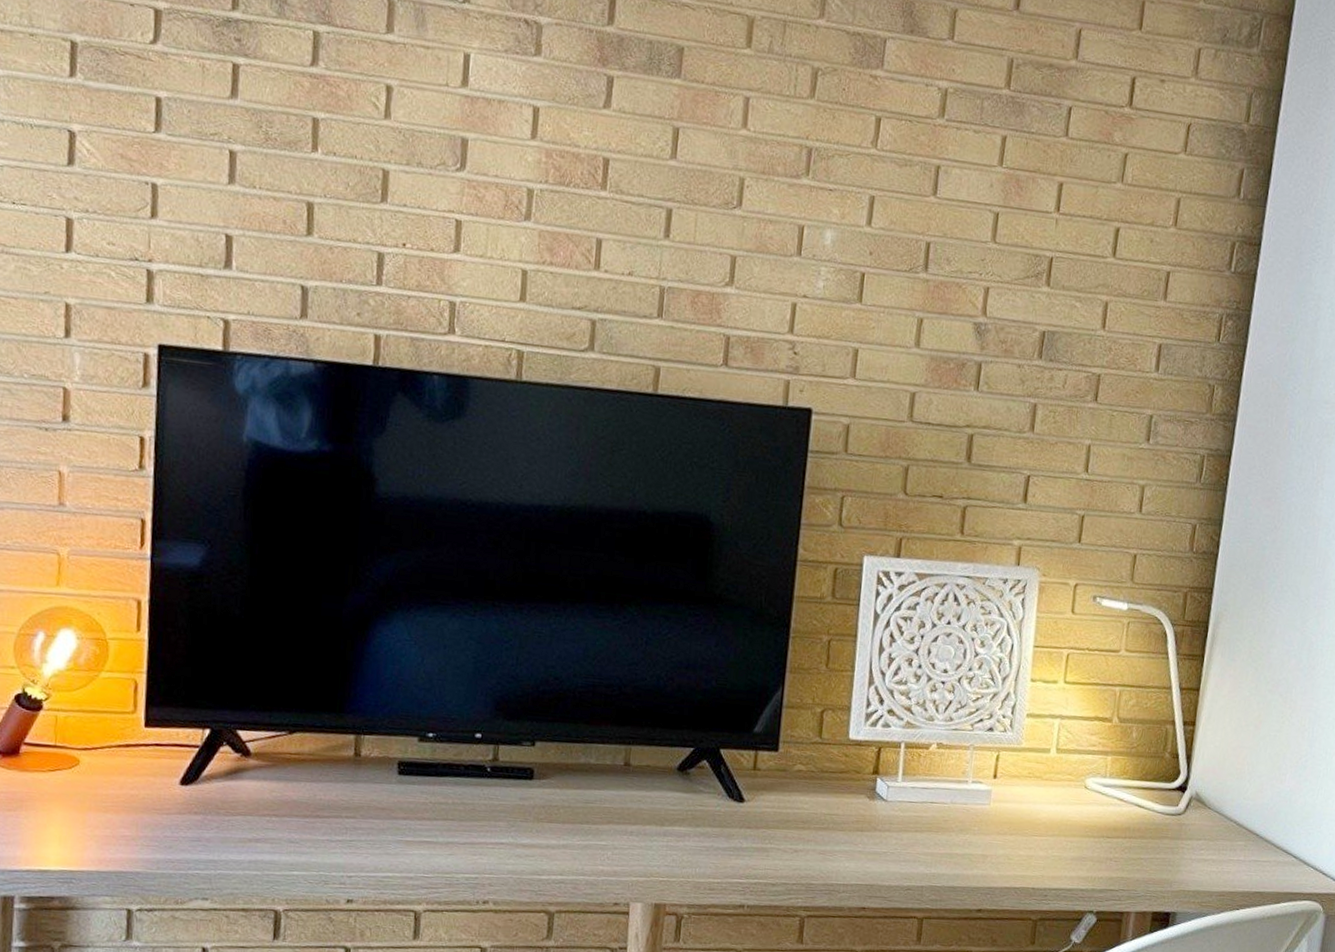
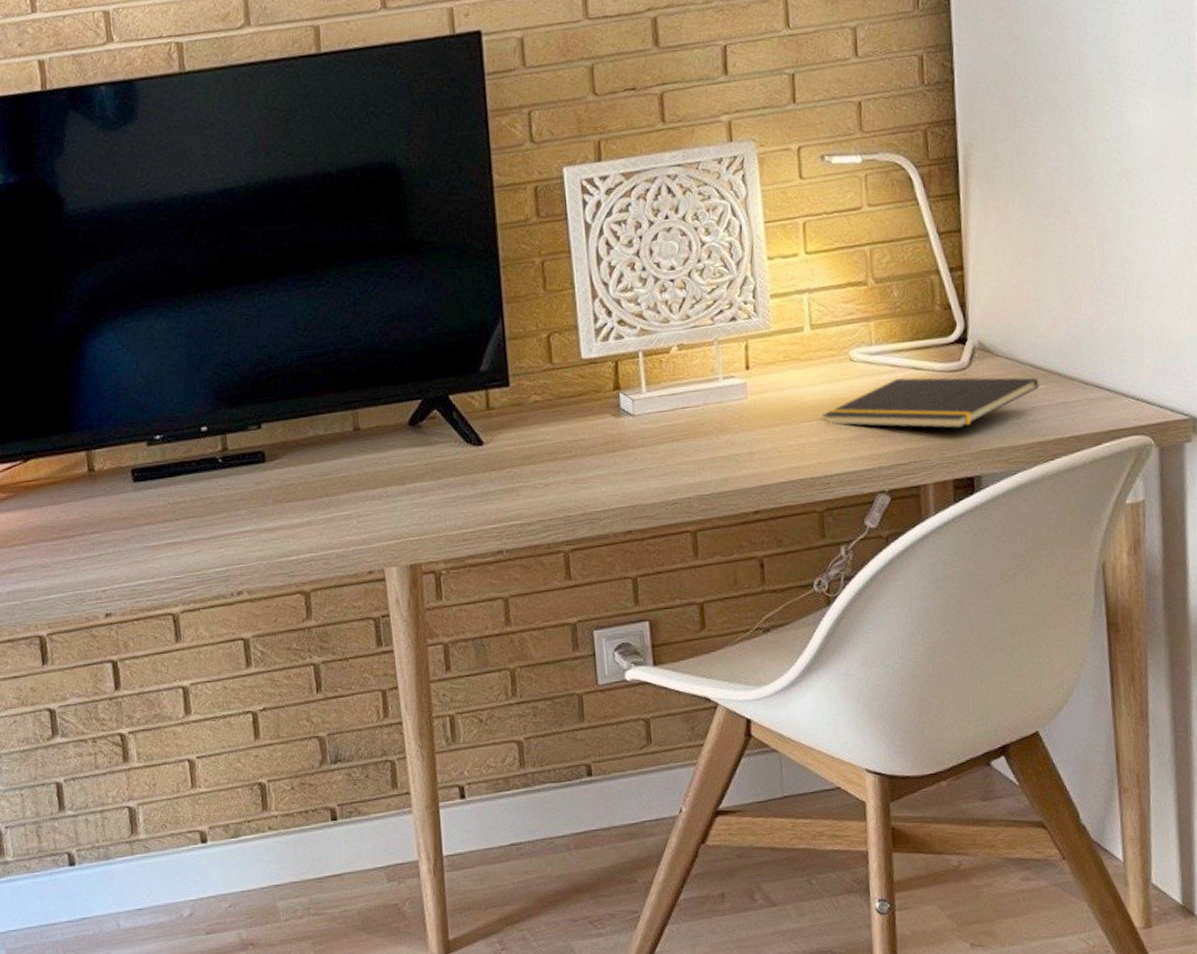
notepad: none [1052,811,1240,867] -> present [822,377,1039,429]

